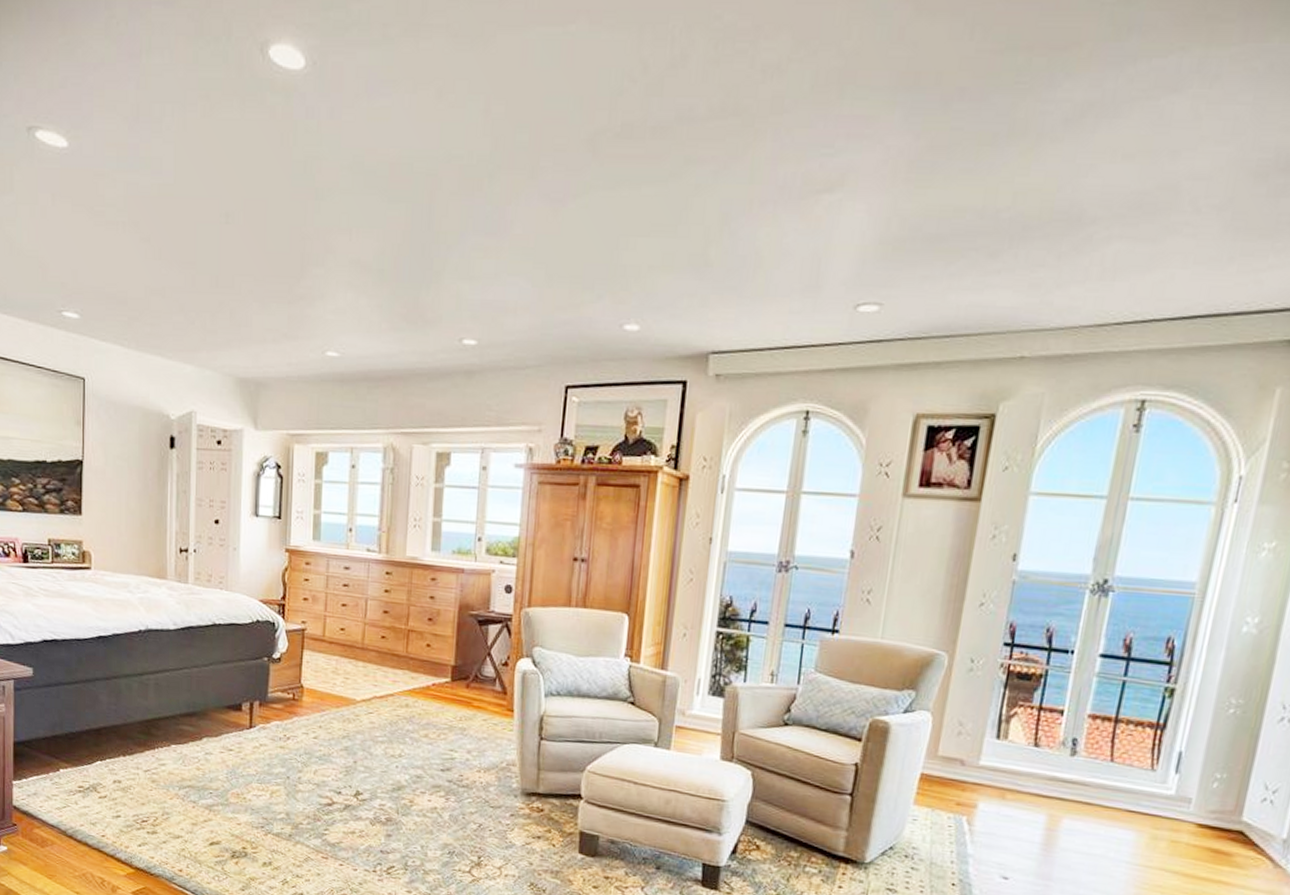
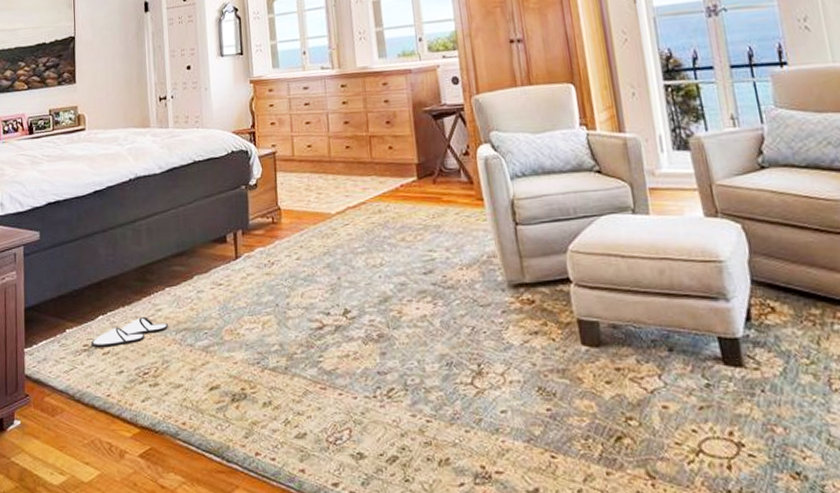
slippers: none [87,769,172,792] -> present [91,317,169,348]

